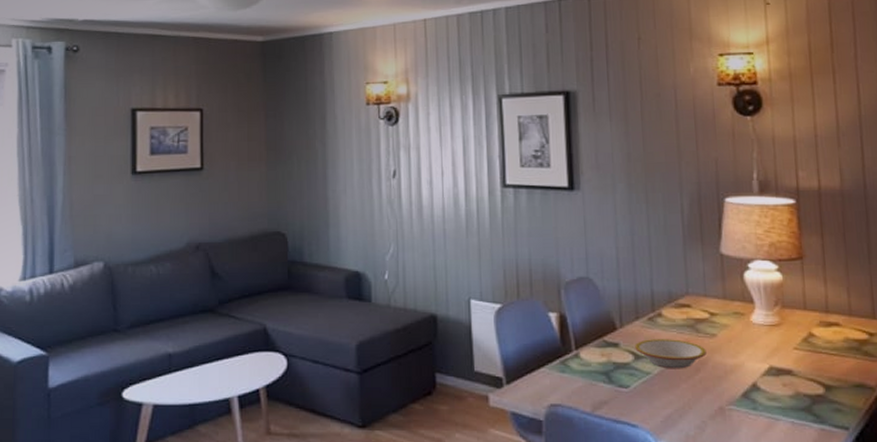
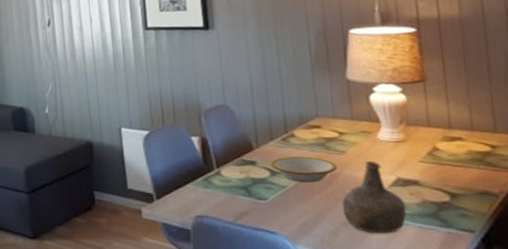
bottle: none [709,347,779,429] -> present [341,161,407,234]

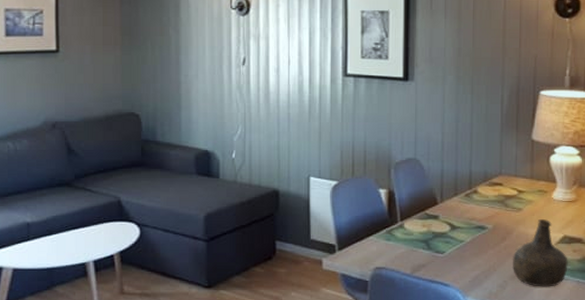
bowl: present [271,156,337,183] -> none [452,212,512,238]

